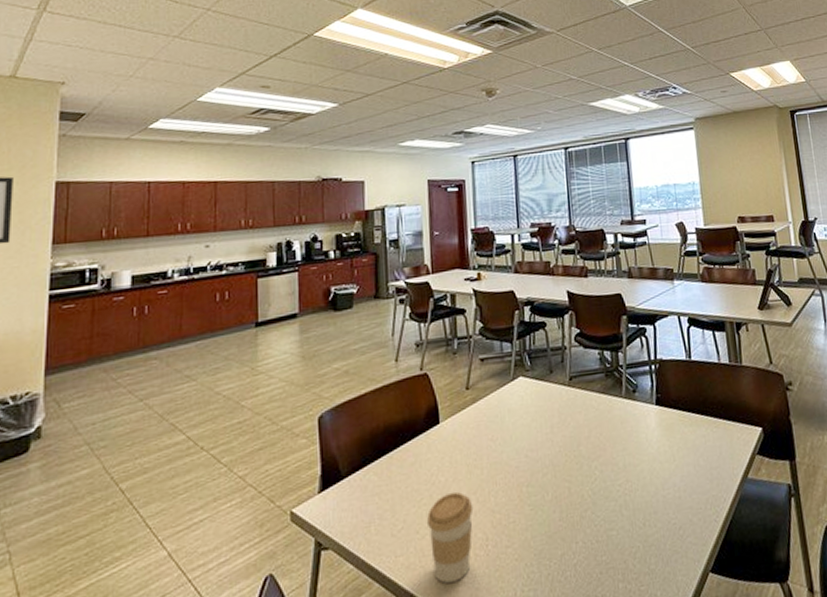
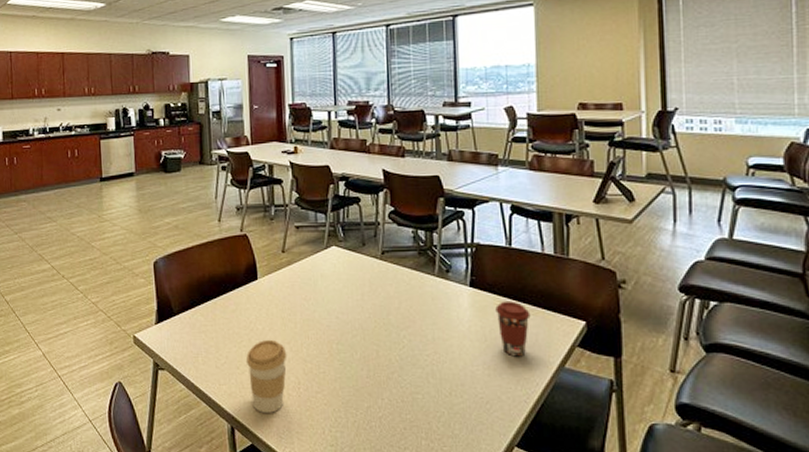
coffee cup: none [681,415,713,474] -> present [495,301,531,357]

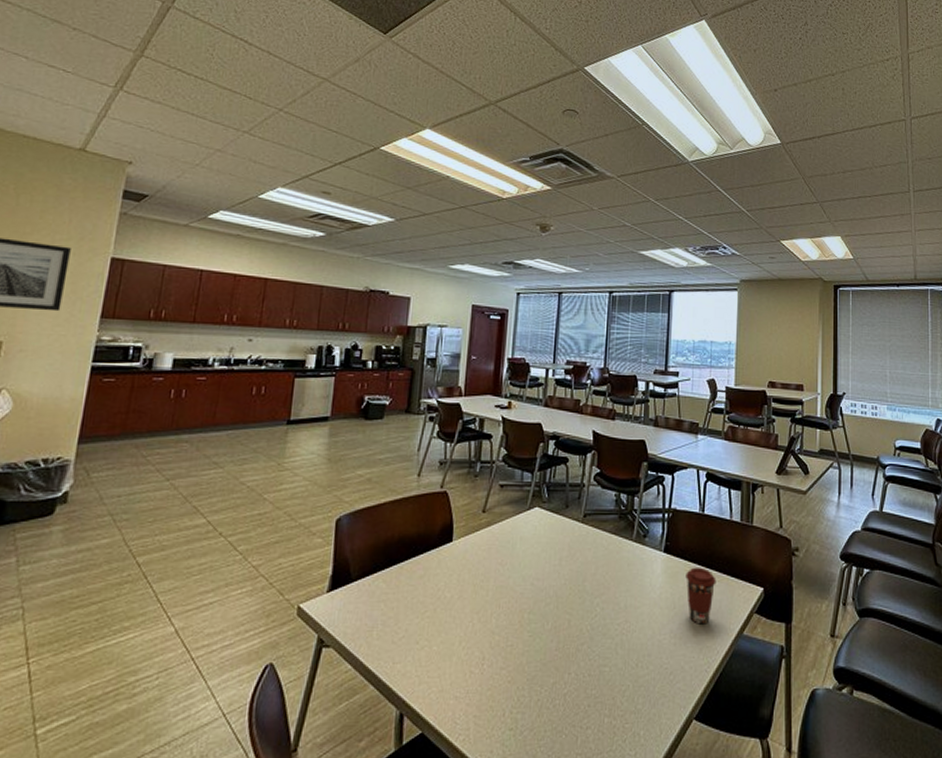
coffee cup: present [246,339,287,413] -> none [428,609,475,695]

